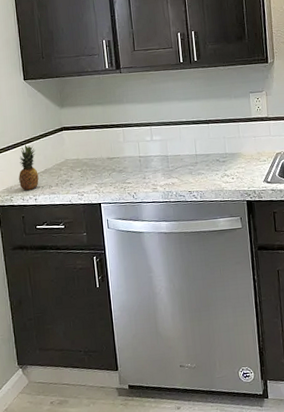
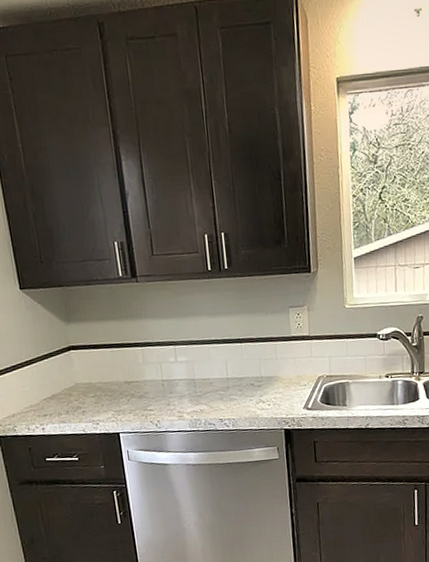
fruit: present [19,144,39,191] -> none [21,365,46,419]

